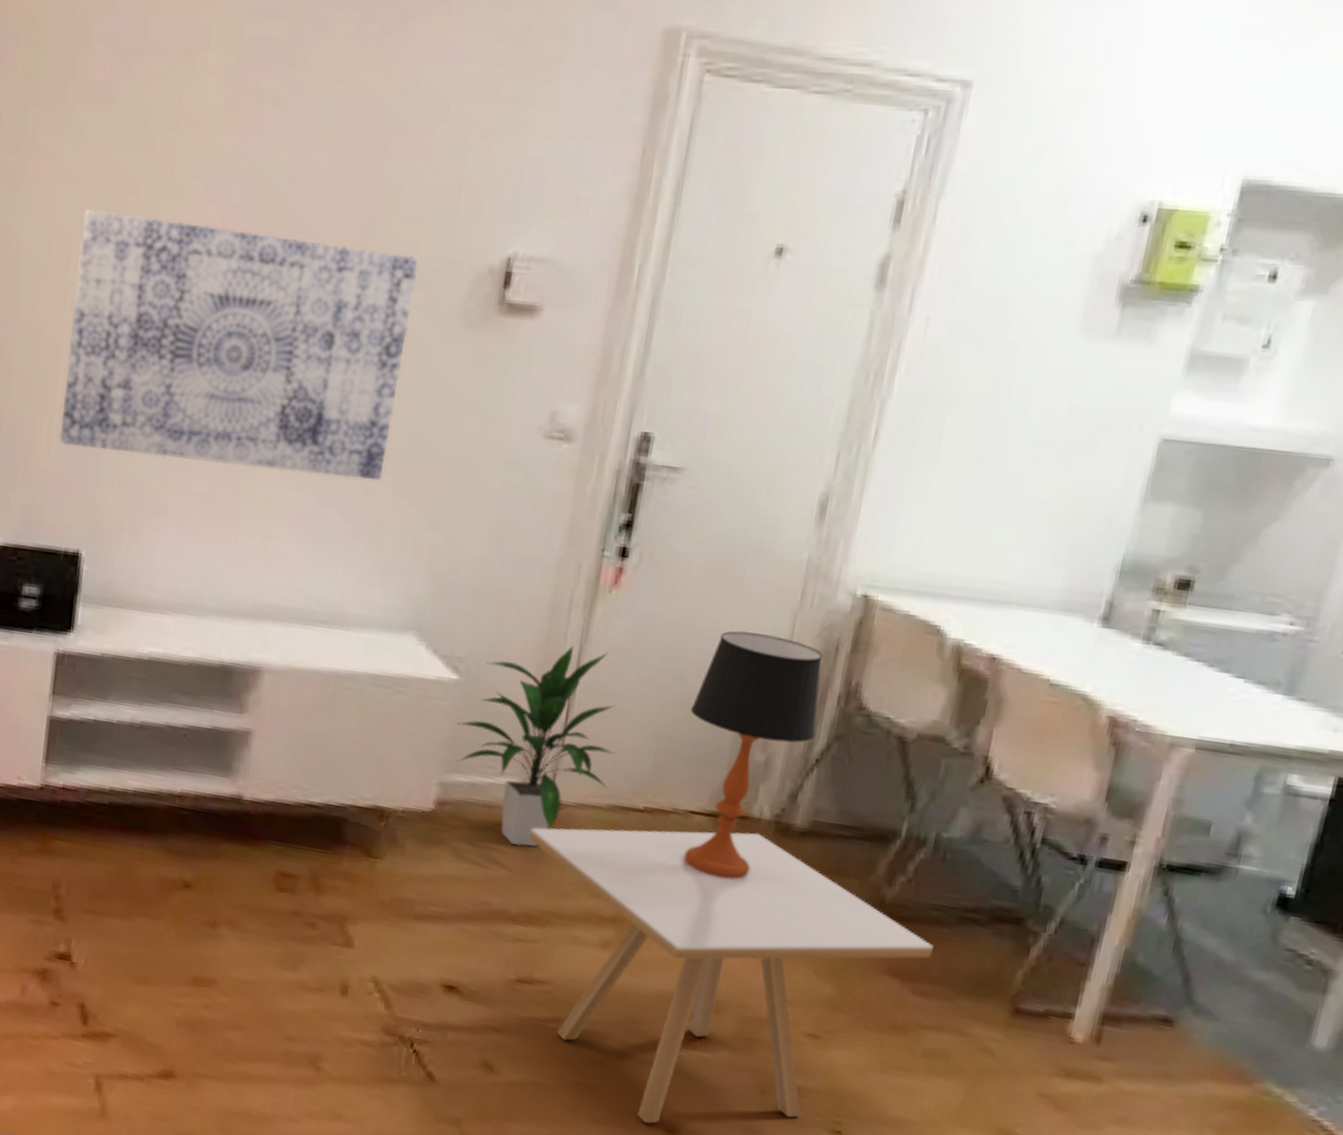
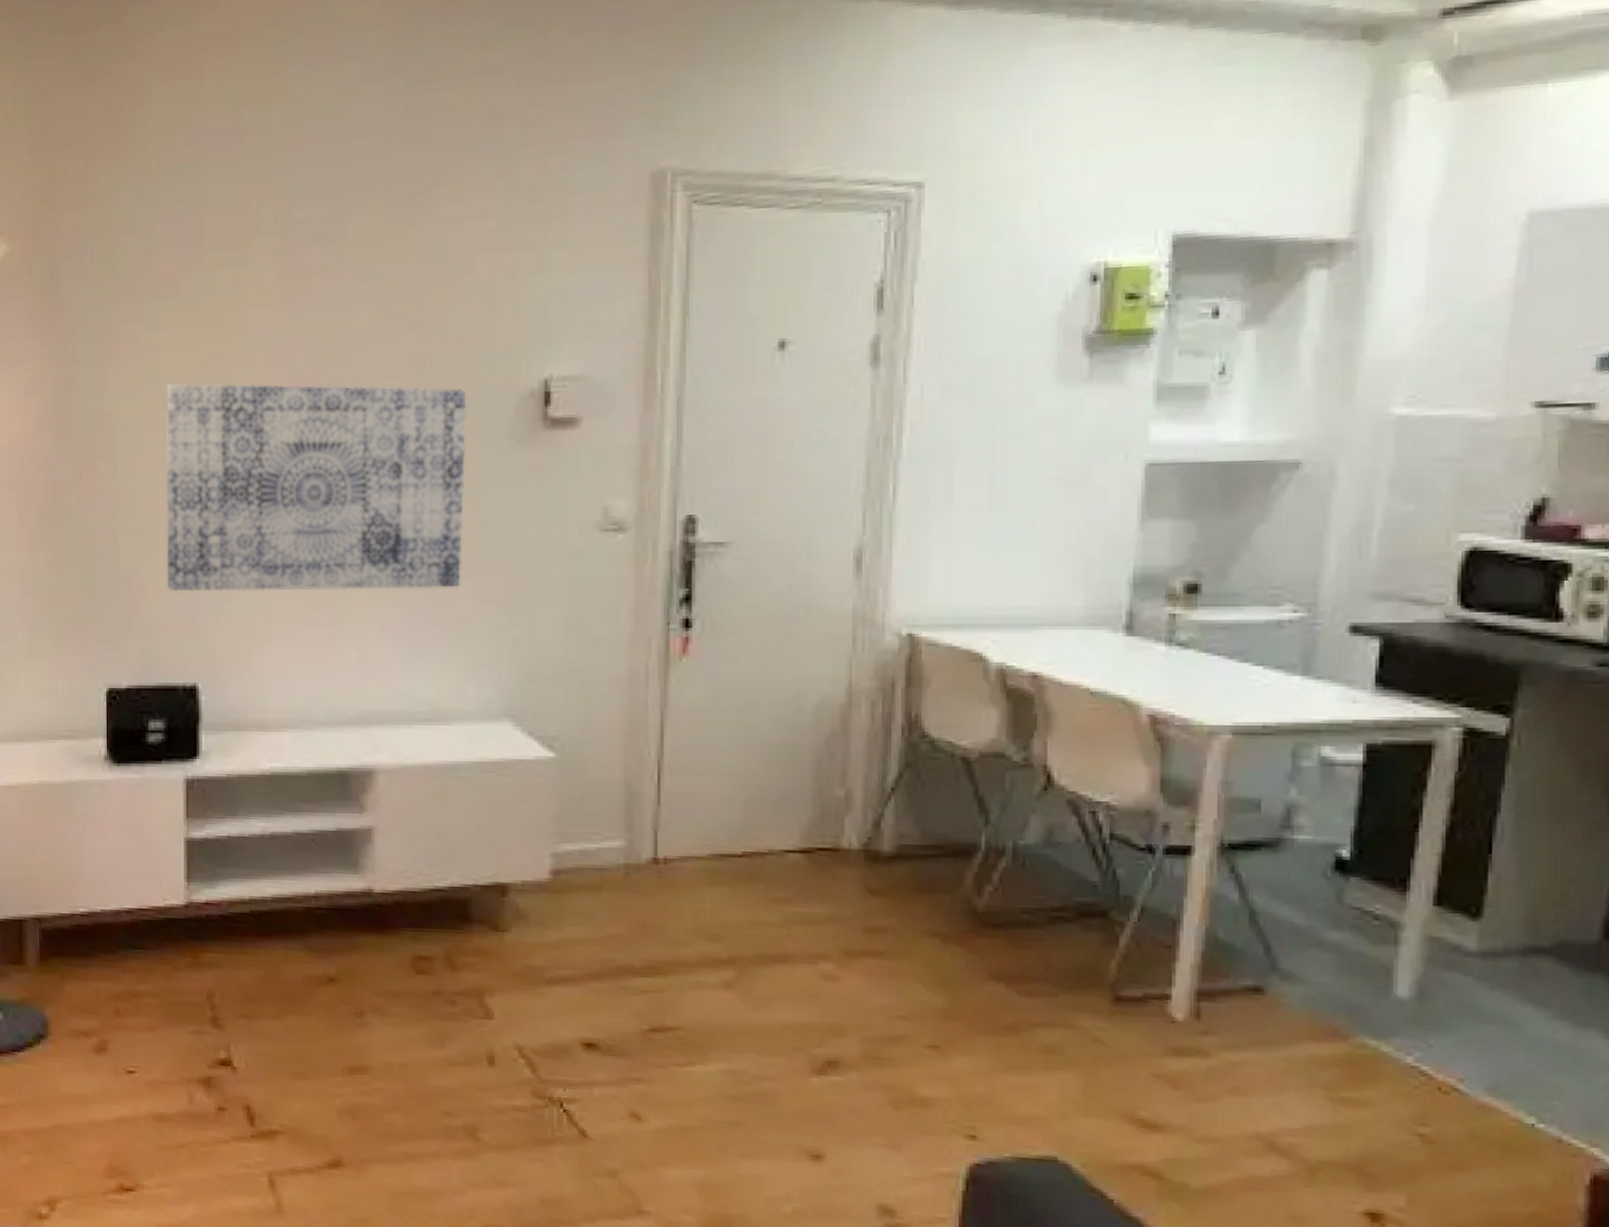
indoor plant: present [456,644,616,847] -> none [559,711,707,904]
side table: present [529,827,934,1124] -> none [642,863,1029,1153]
table lamp: present [683,631,824,879] -> none [770,681,887,909]

